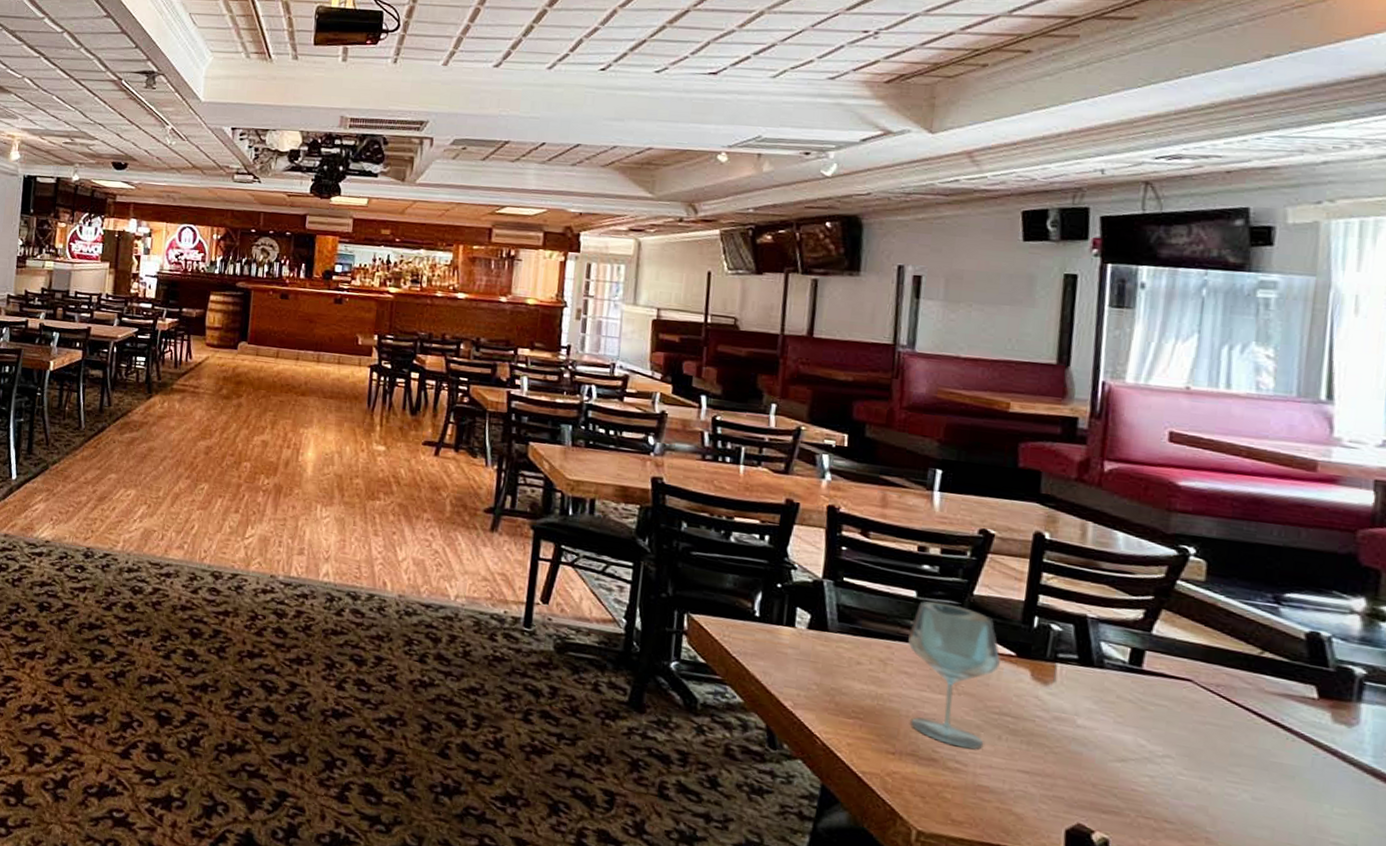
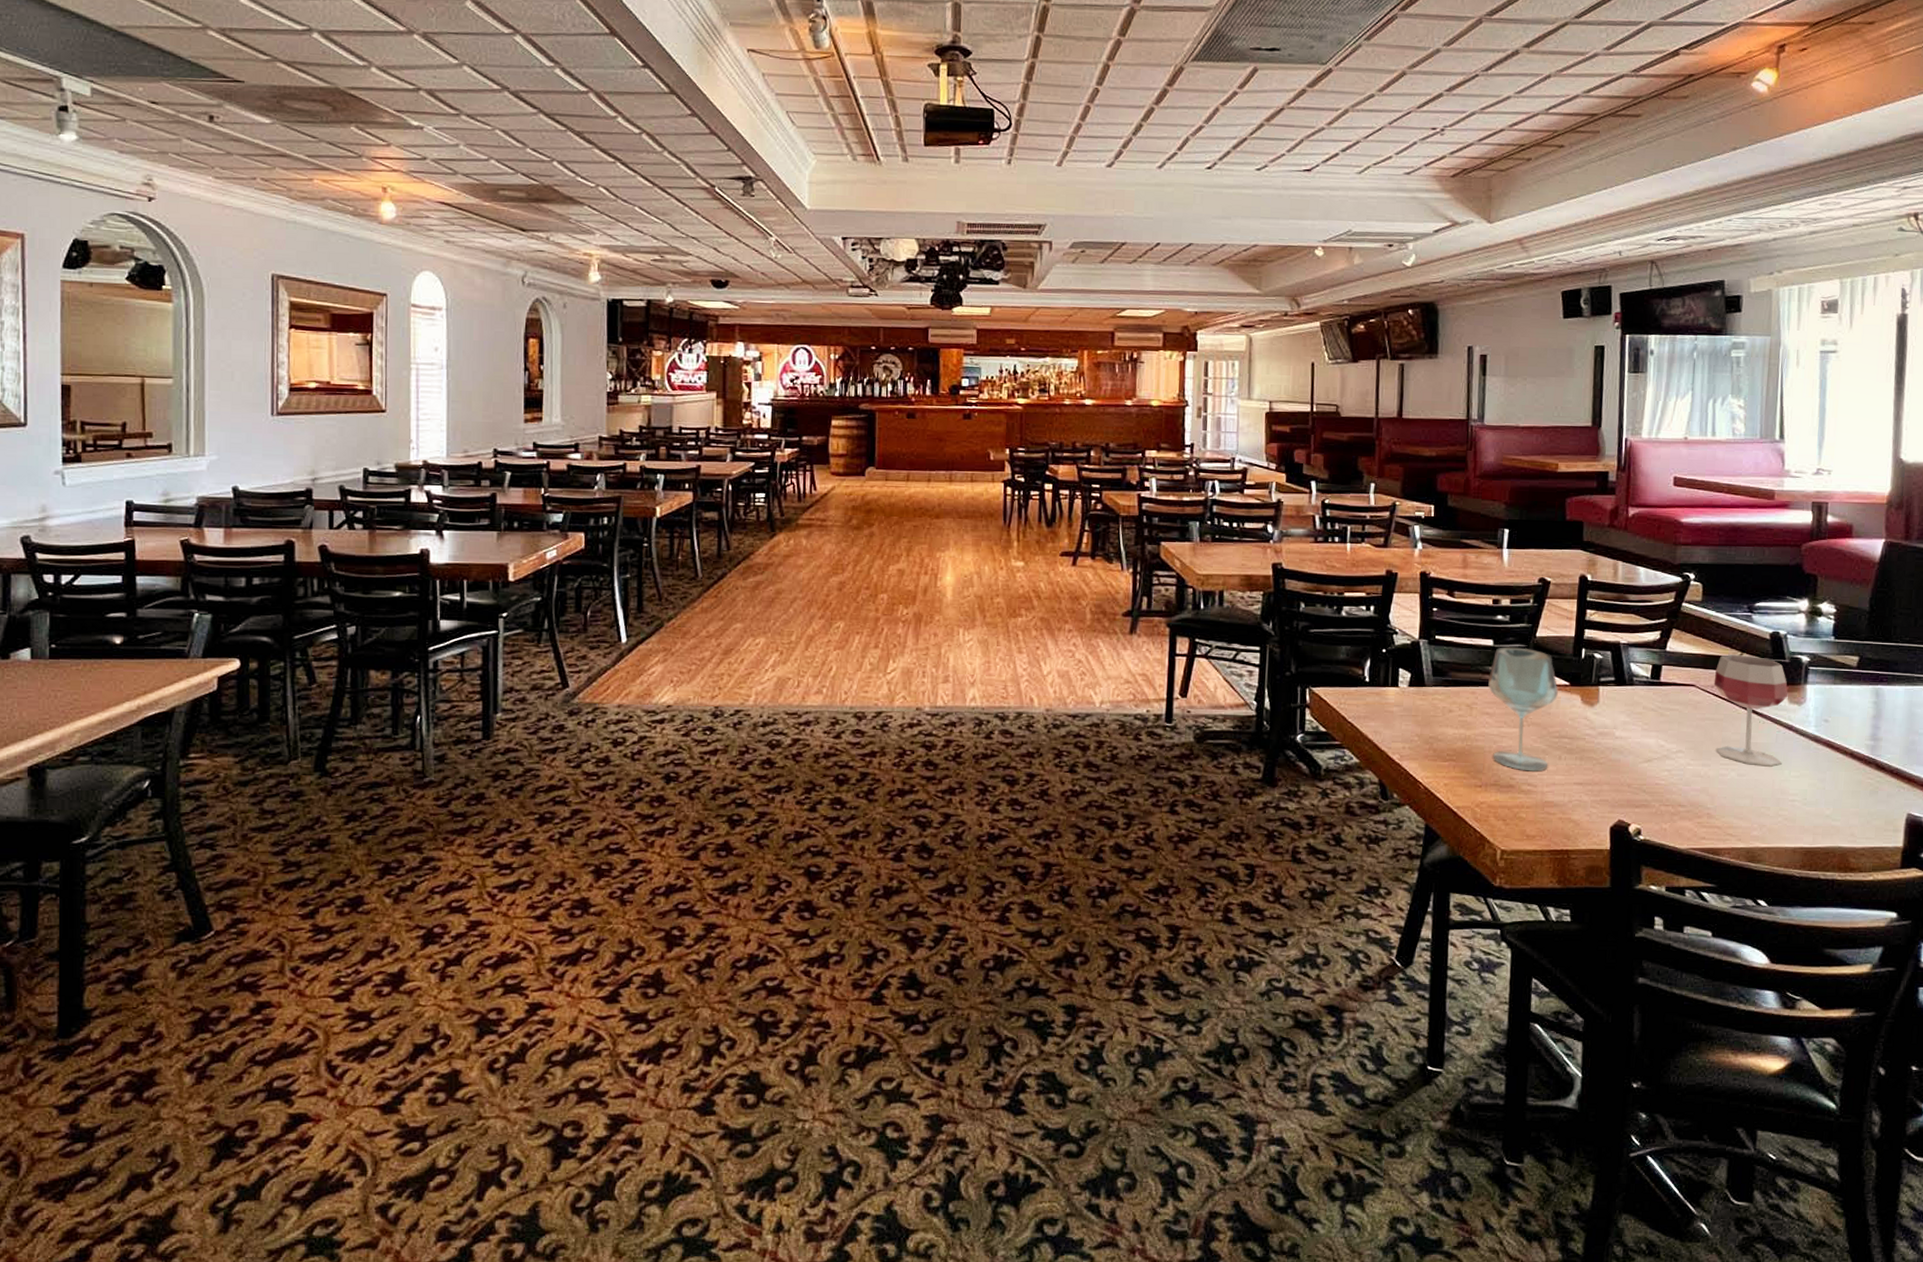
wineglass: none [1219,650,1332,797] -> present [1713,655,1788,767]

